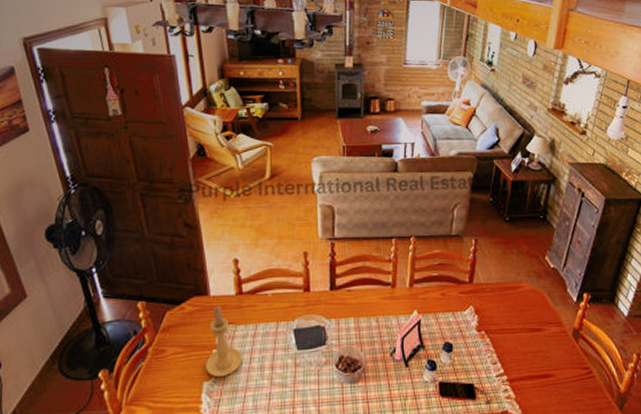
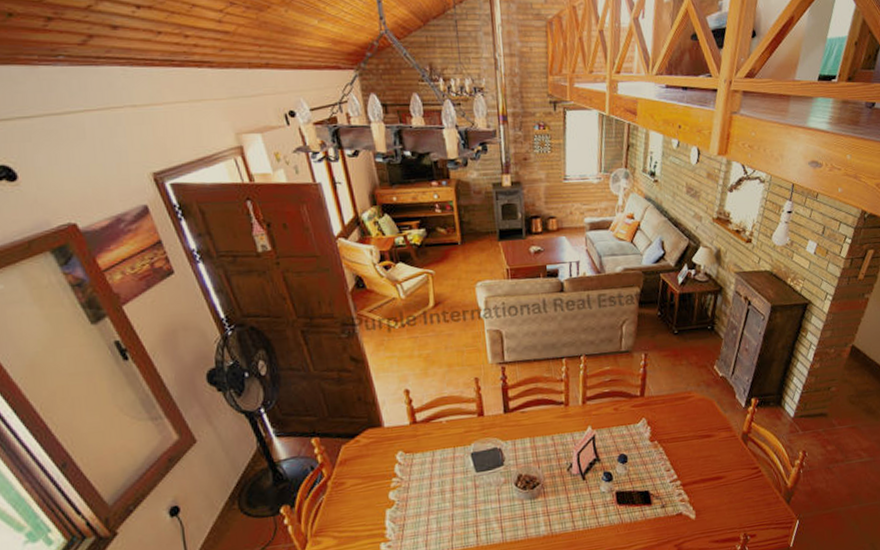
candle holder: present [206,306,243,378] -> none [386,436,423,504]

